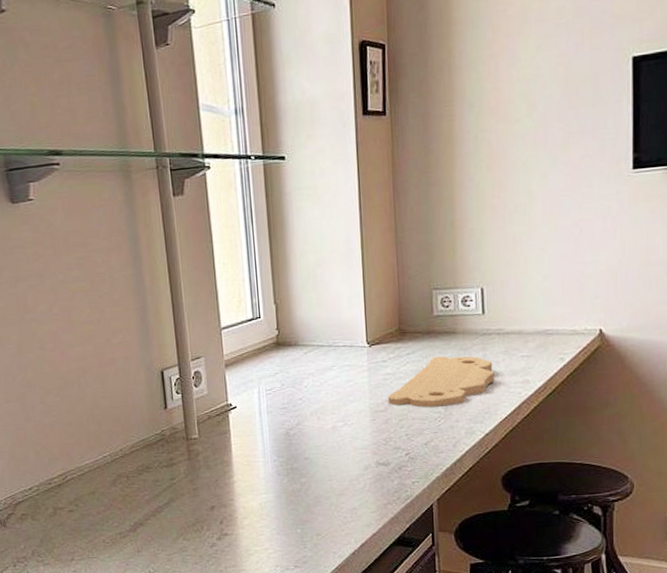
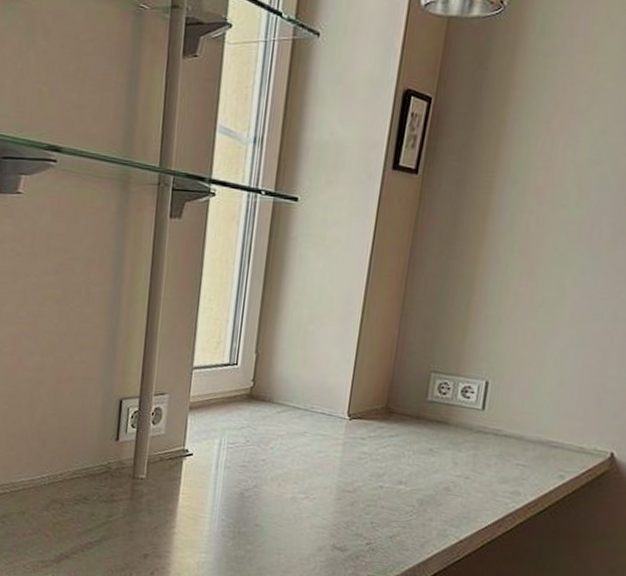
cutting board: present [388,356,495,407] -> none [358,445,483,501]

